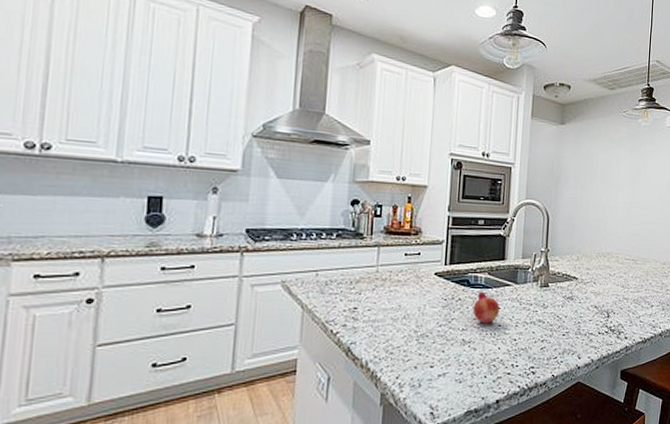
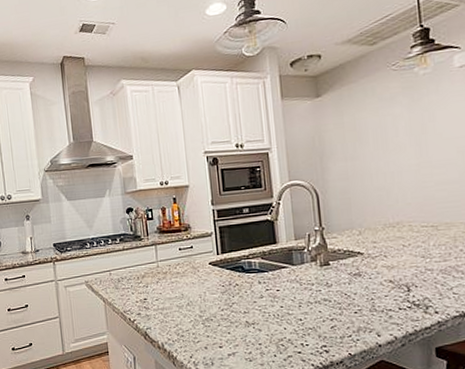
fruit: present [472,291,500,324] -> none [251,275,280,306]

